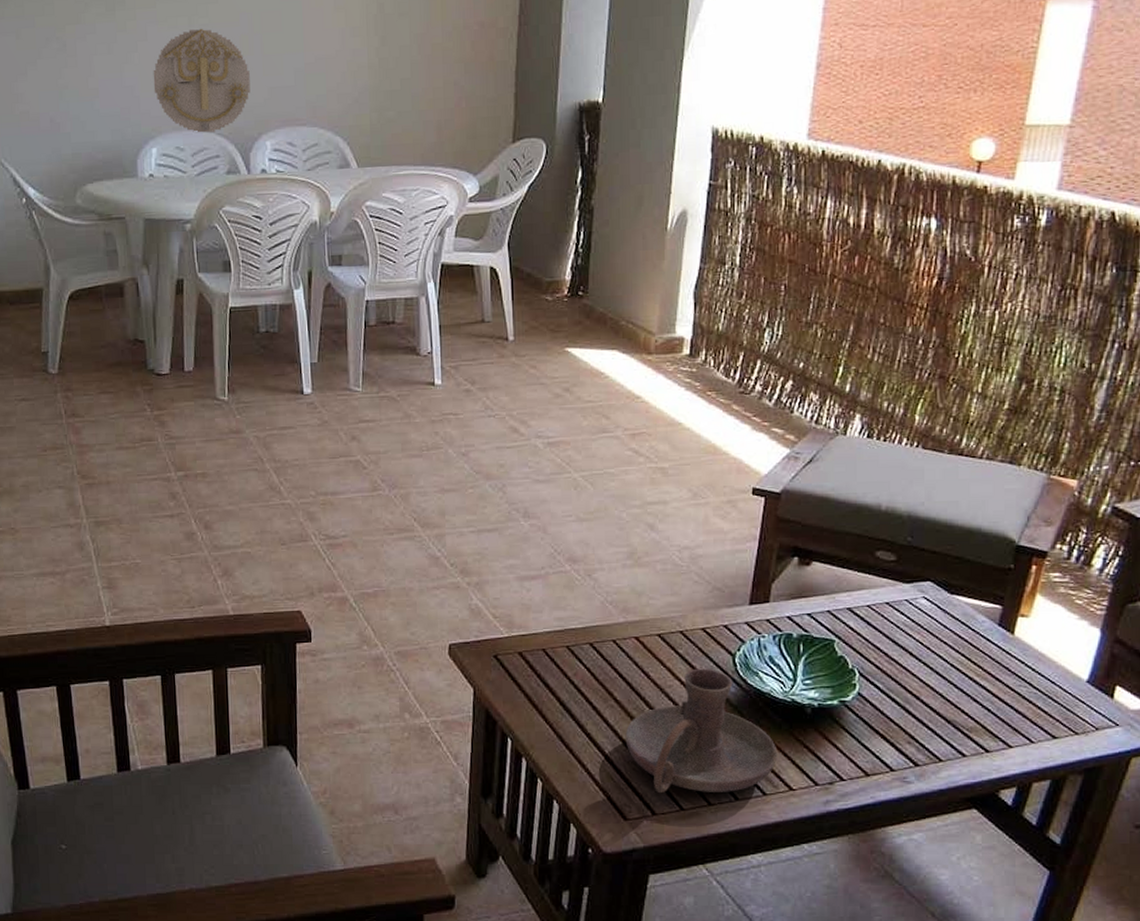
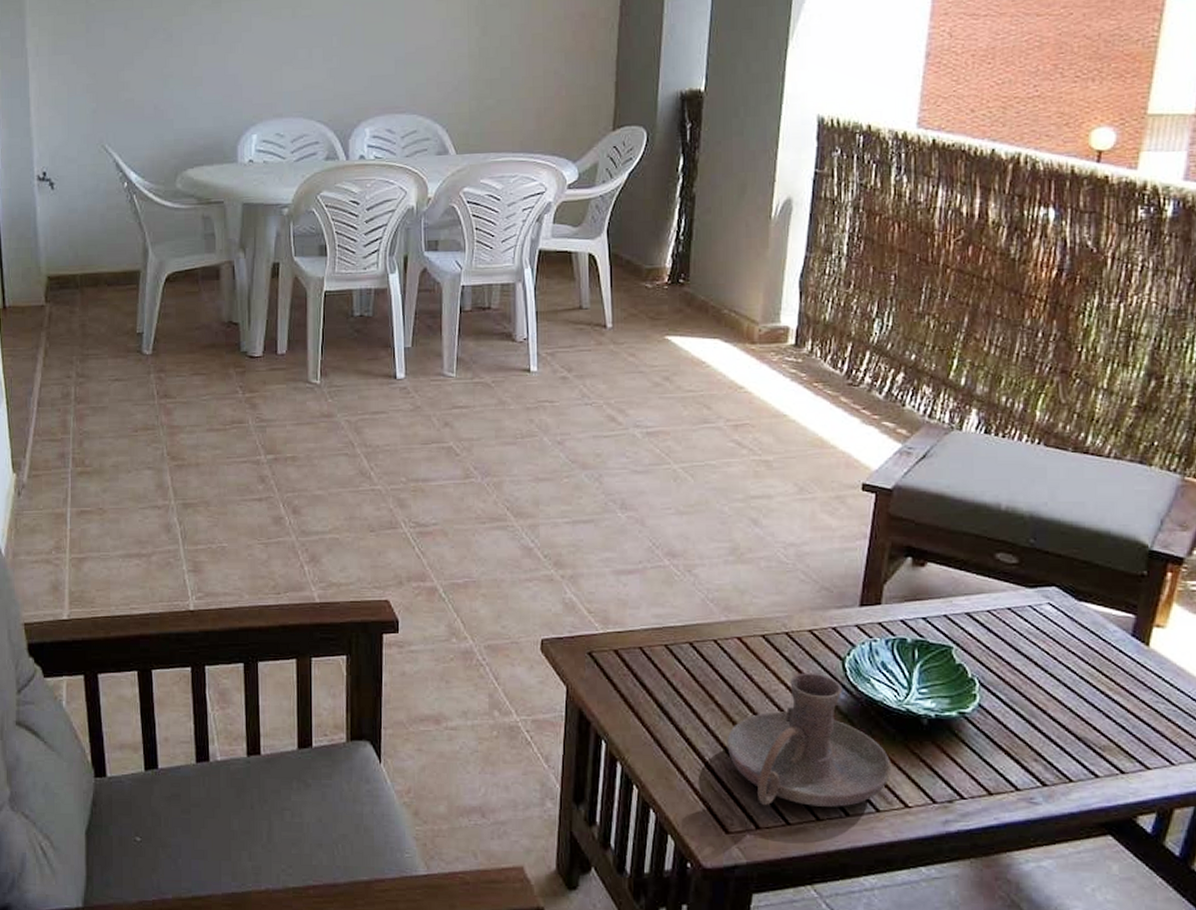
wall decoration: present [153,28,250,133] -> none [256,19,351,120]

